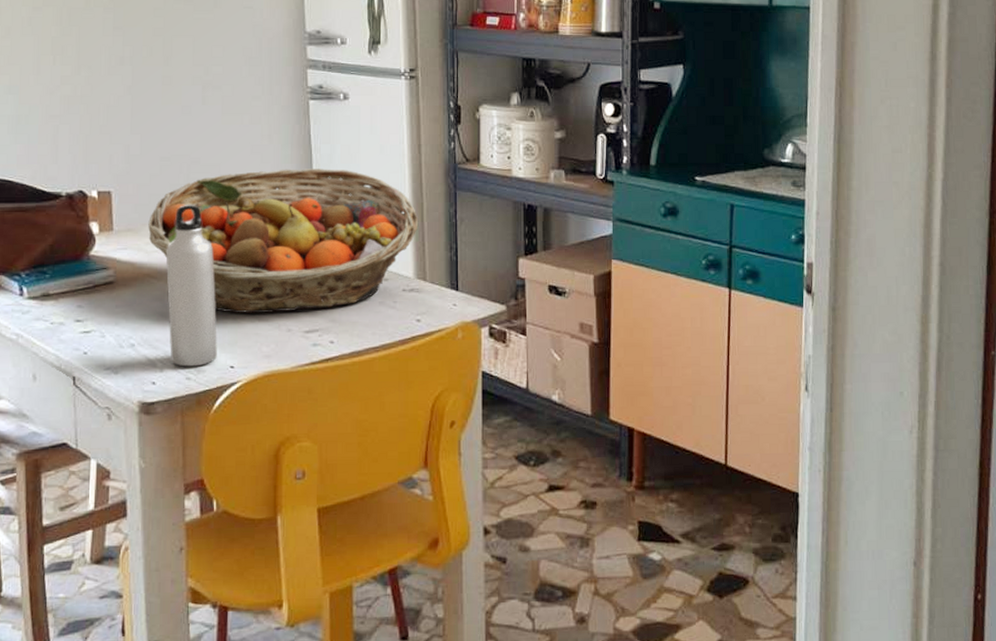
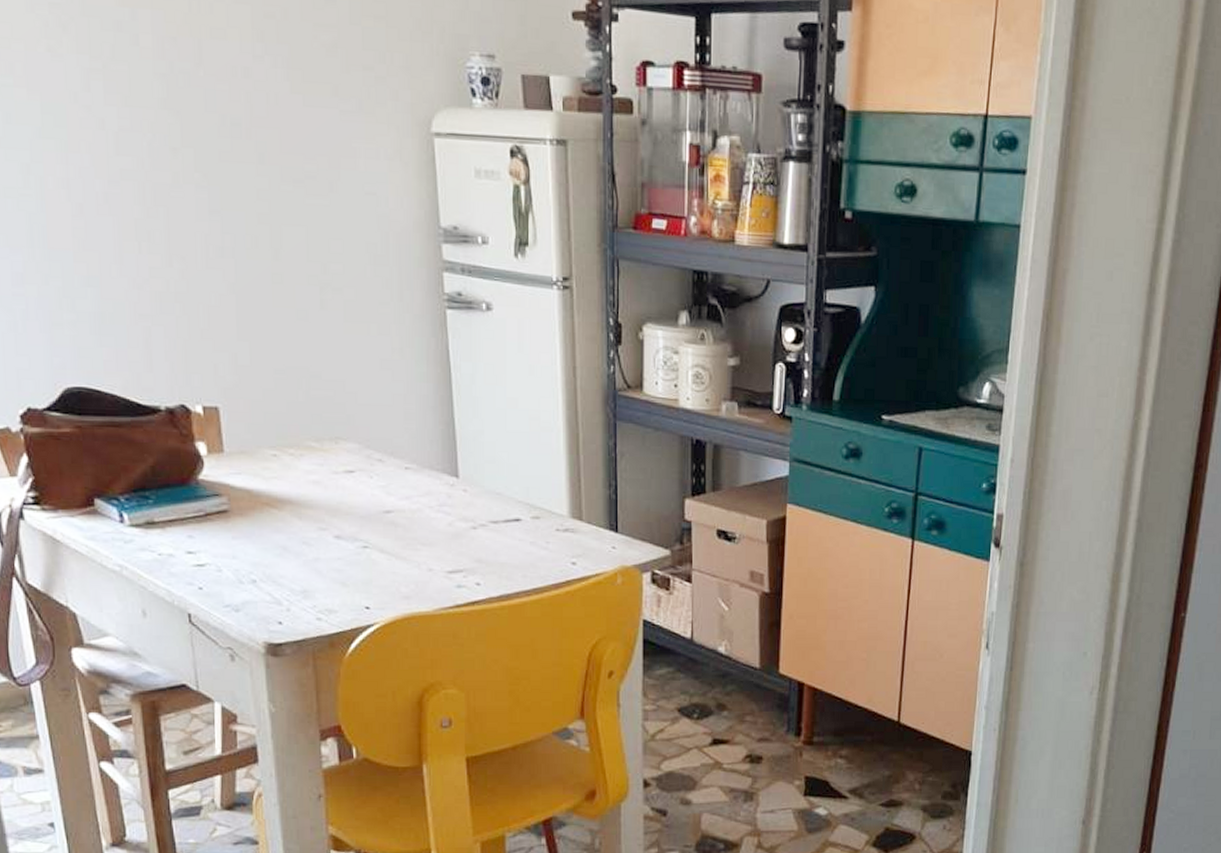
fruit basket: present [148,169,419,314] -> none [264,388,574,551]
water bottle: present [165,204,217,367] -> none [286,425,350,606]

